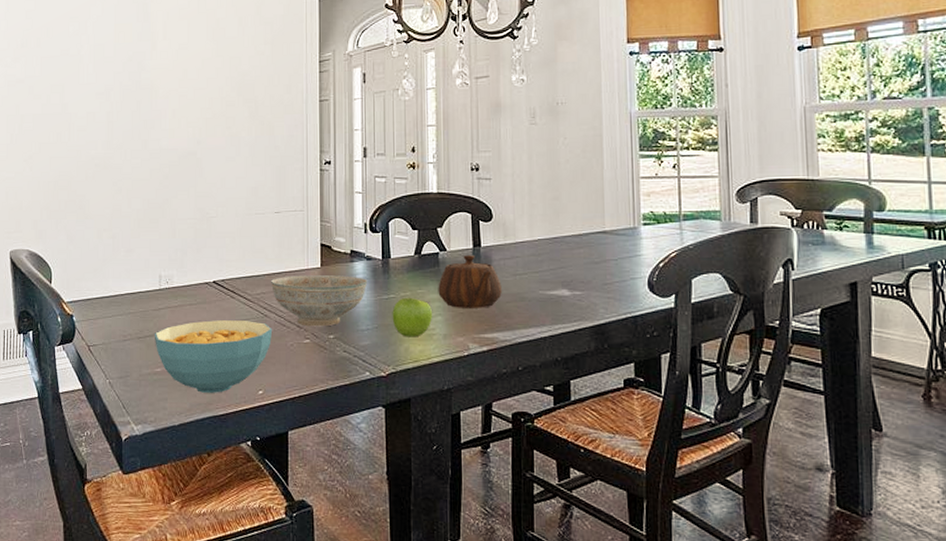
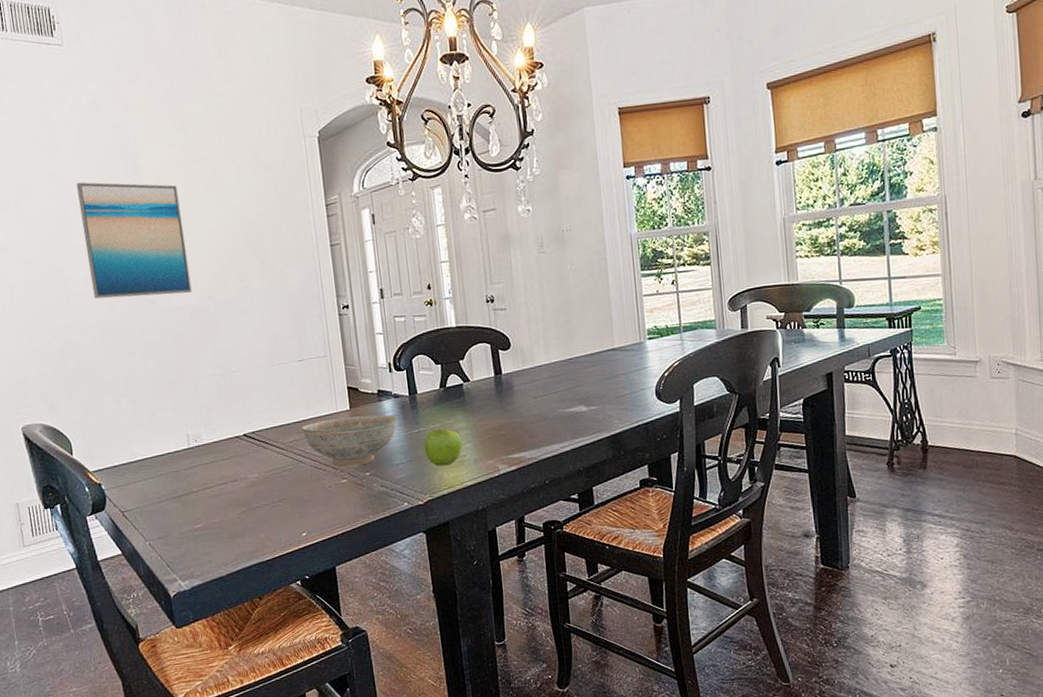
wall art: none [92,25,183,137] -> present [76,182,192,299]
cereal bowl: present [154,320,273,393] -> none [189,468,310,542]
teapot: present [438,255,503,308] -> none [464,383,526,434]

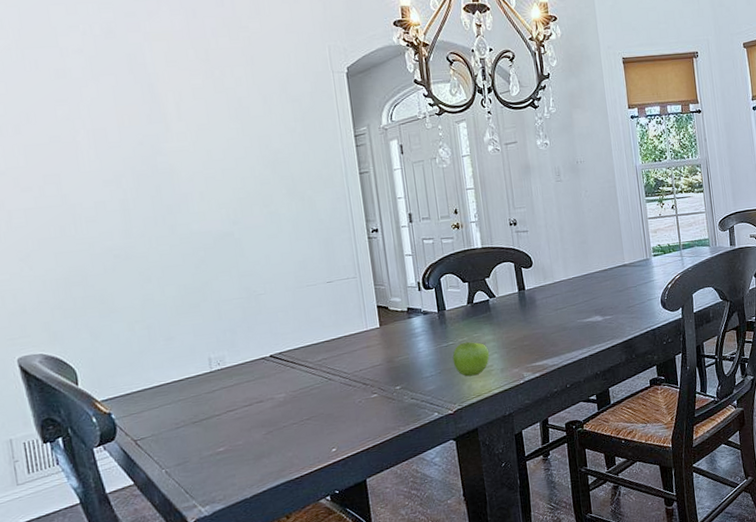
wall art: present [76,182,192,299] -> none [87,108,215,225]
decorative bowl: present [301,414,398,468] -> none [330,330,427,383]

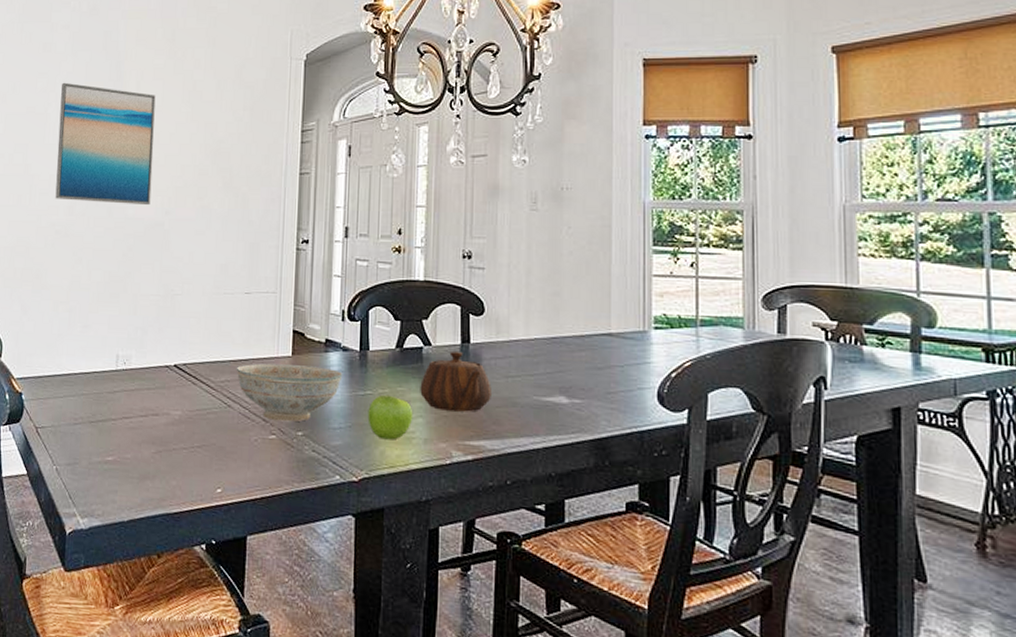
wall art: none [87,108,215,225] -> present [55,82,156,206]
decorative bowl: none [330,330,427,383] -> present [236,363,343,422]
teapot: none [491,298,548,345] -> present [420,352,493,412]

